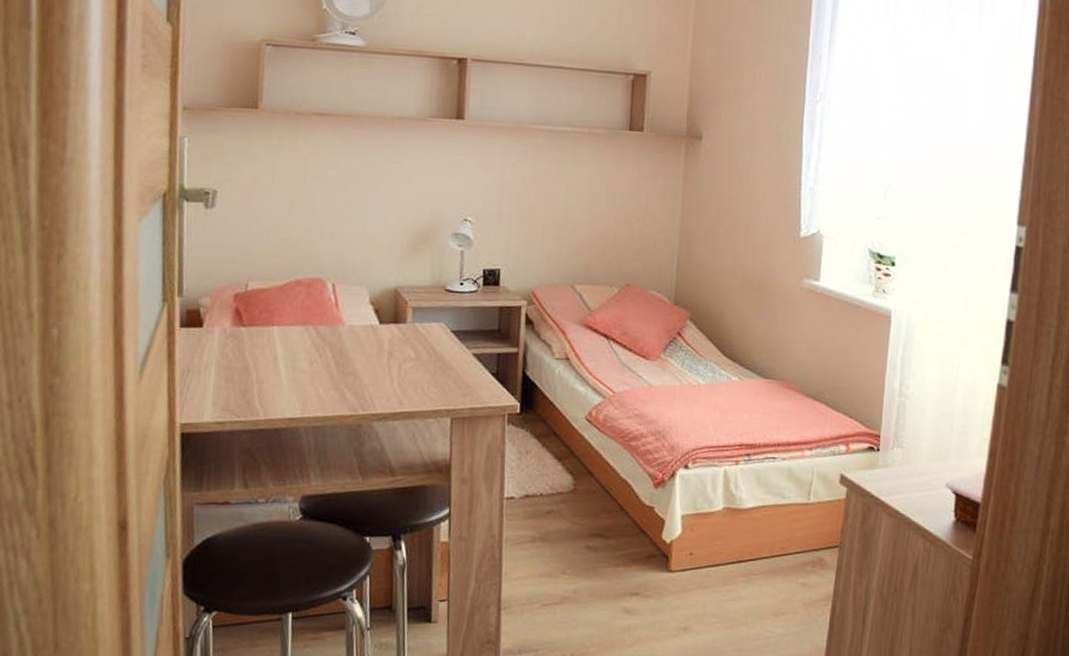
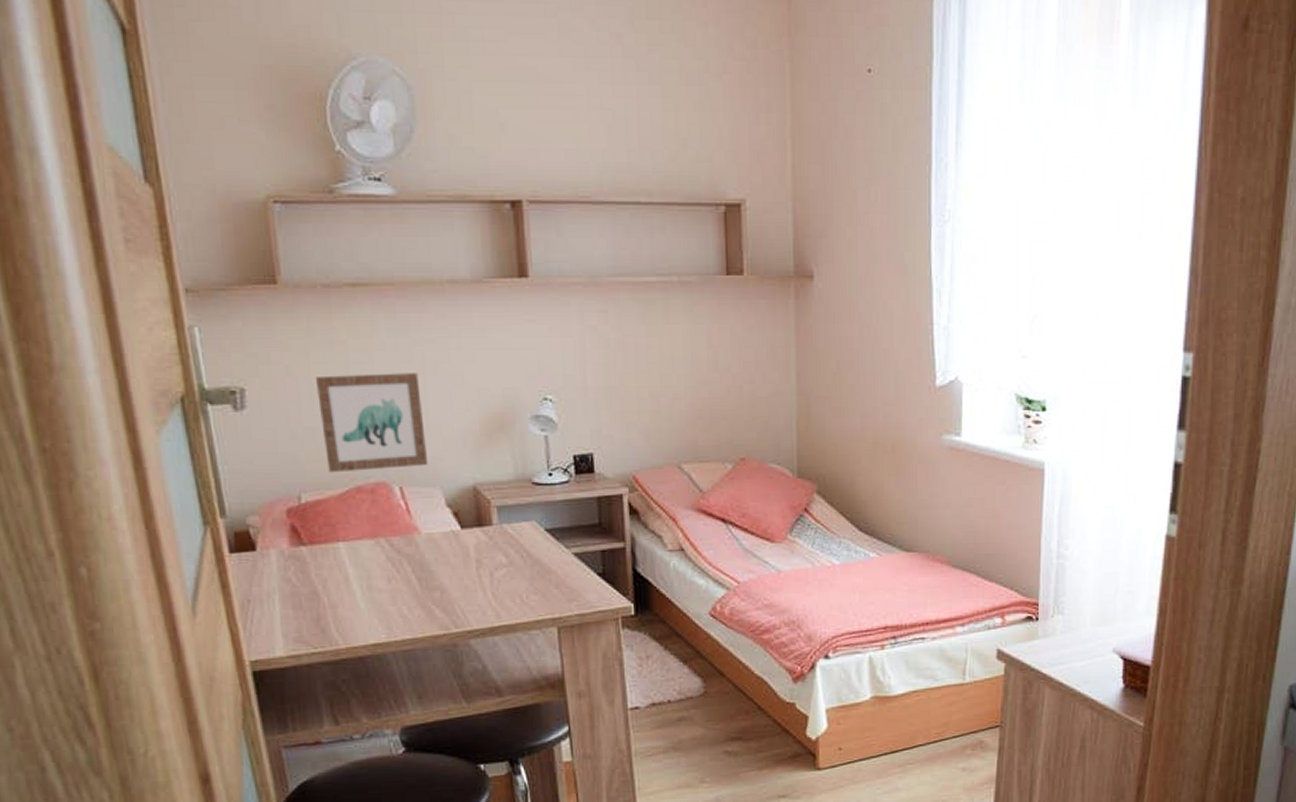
wall art: none [275,186,362,268] -> present [316,373,429,473]

